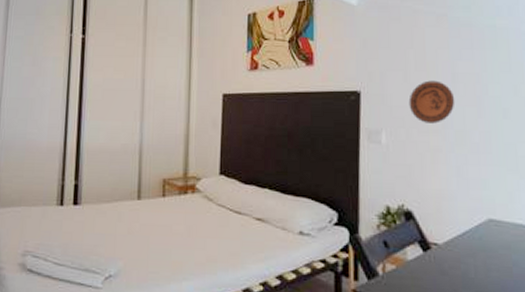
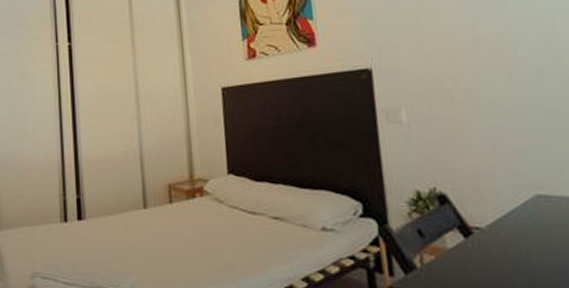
decorative plate: present [408,80,455,124] -> none [426,47,481,96]

